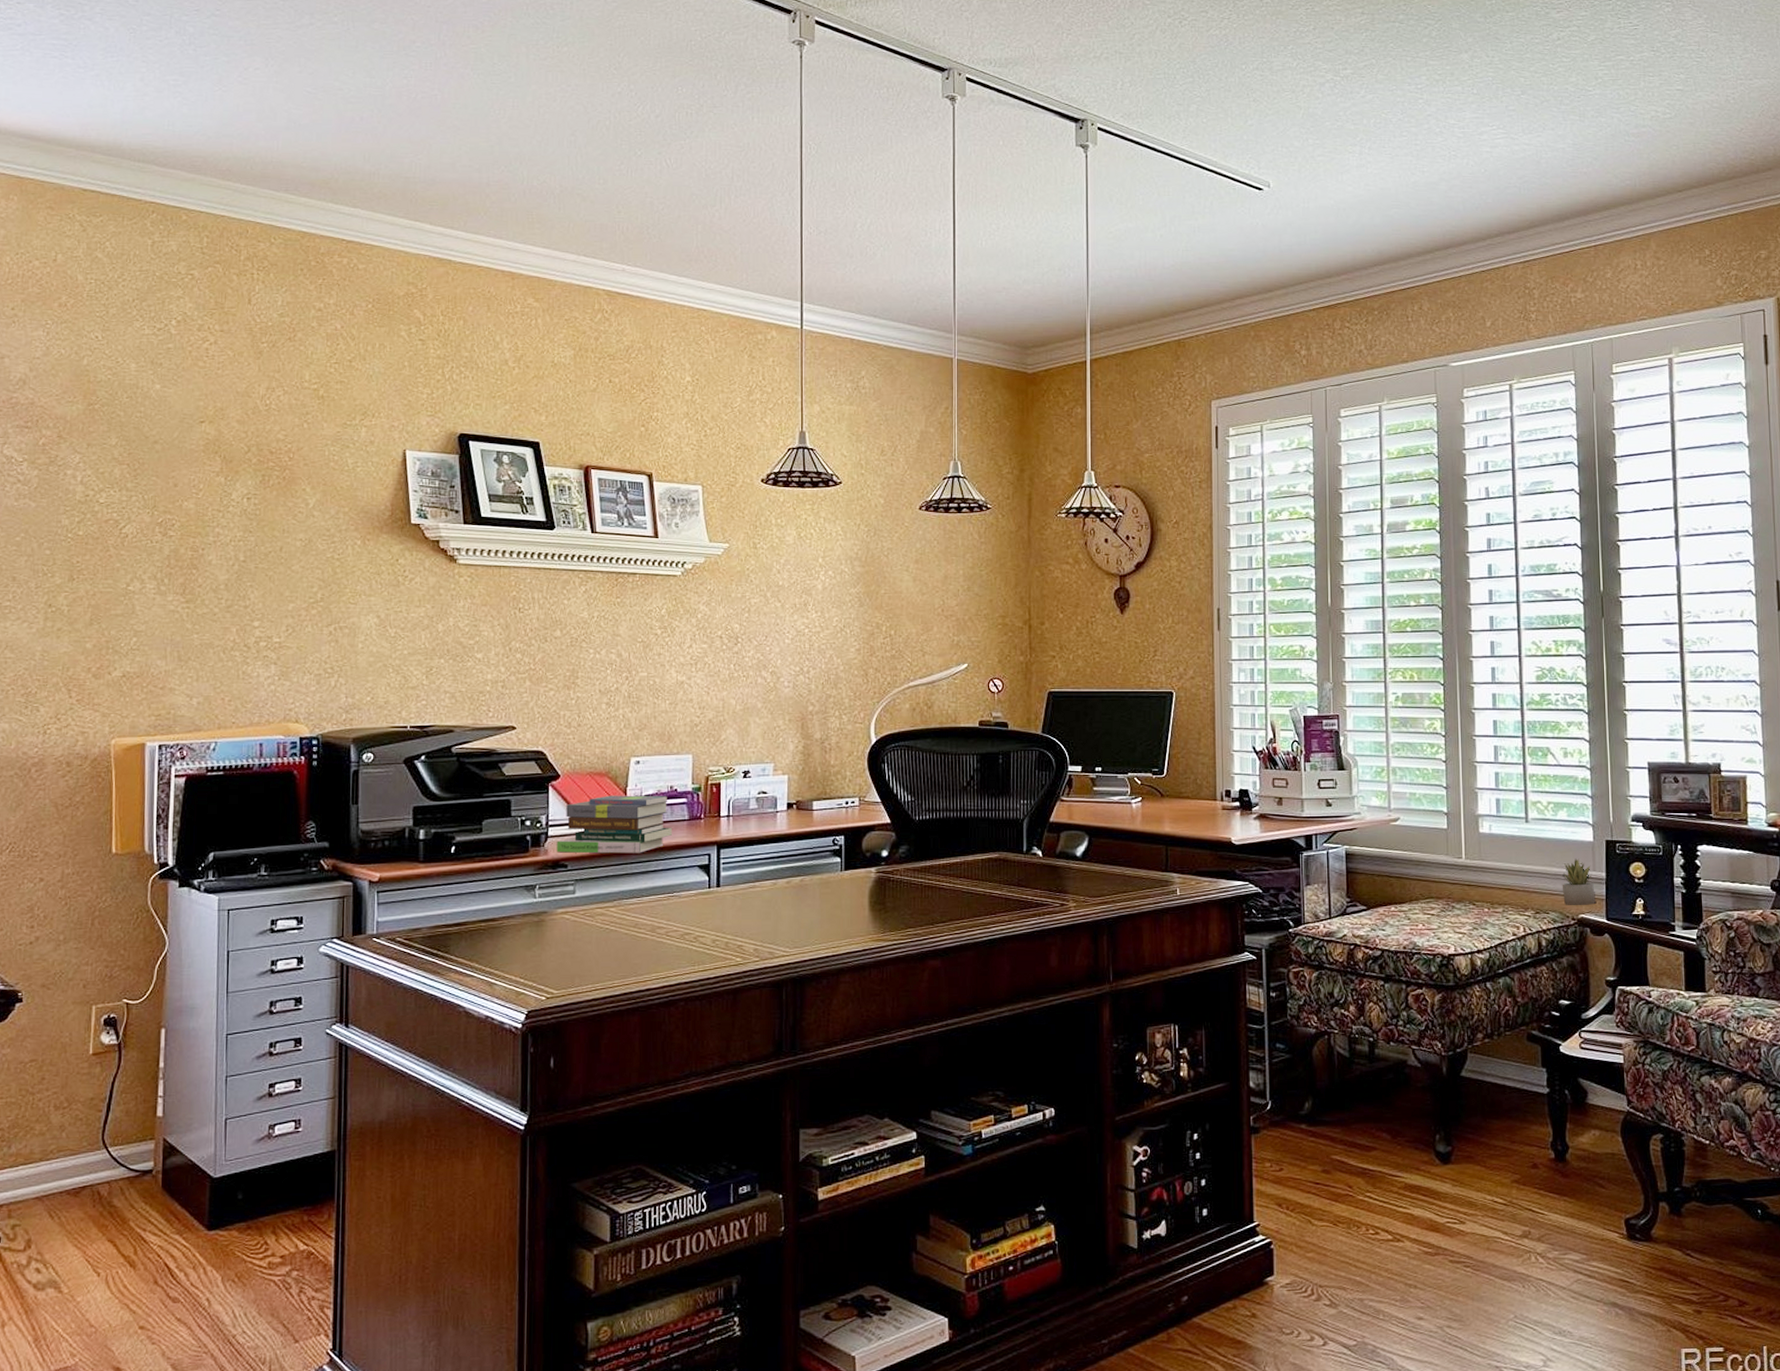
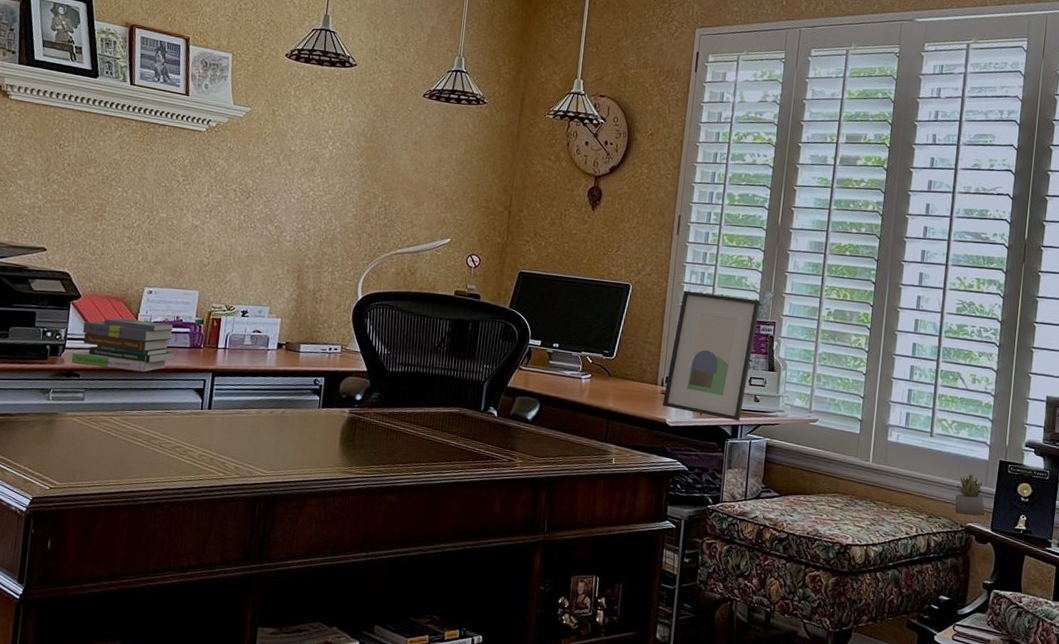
picture frame: none [1225,691,1322,831] -> present [662,290,763,422]

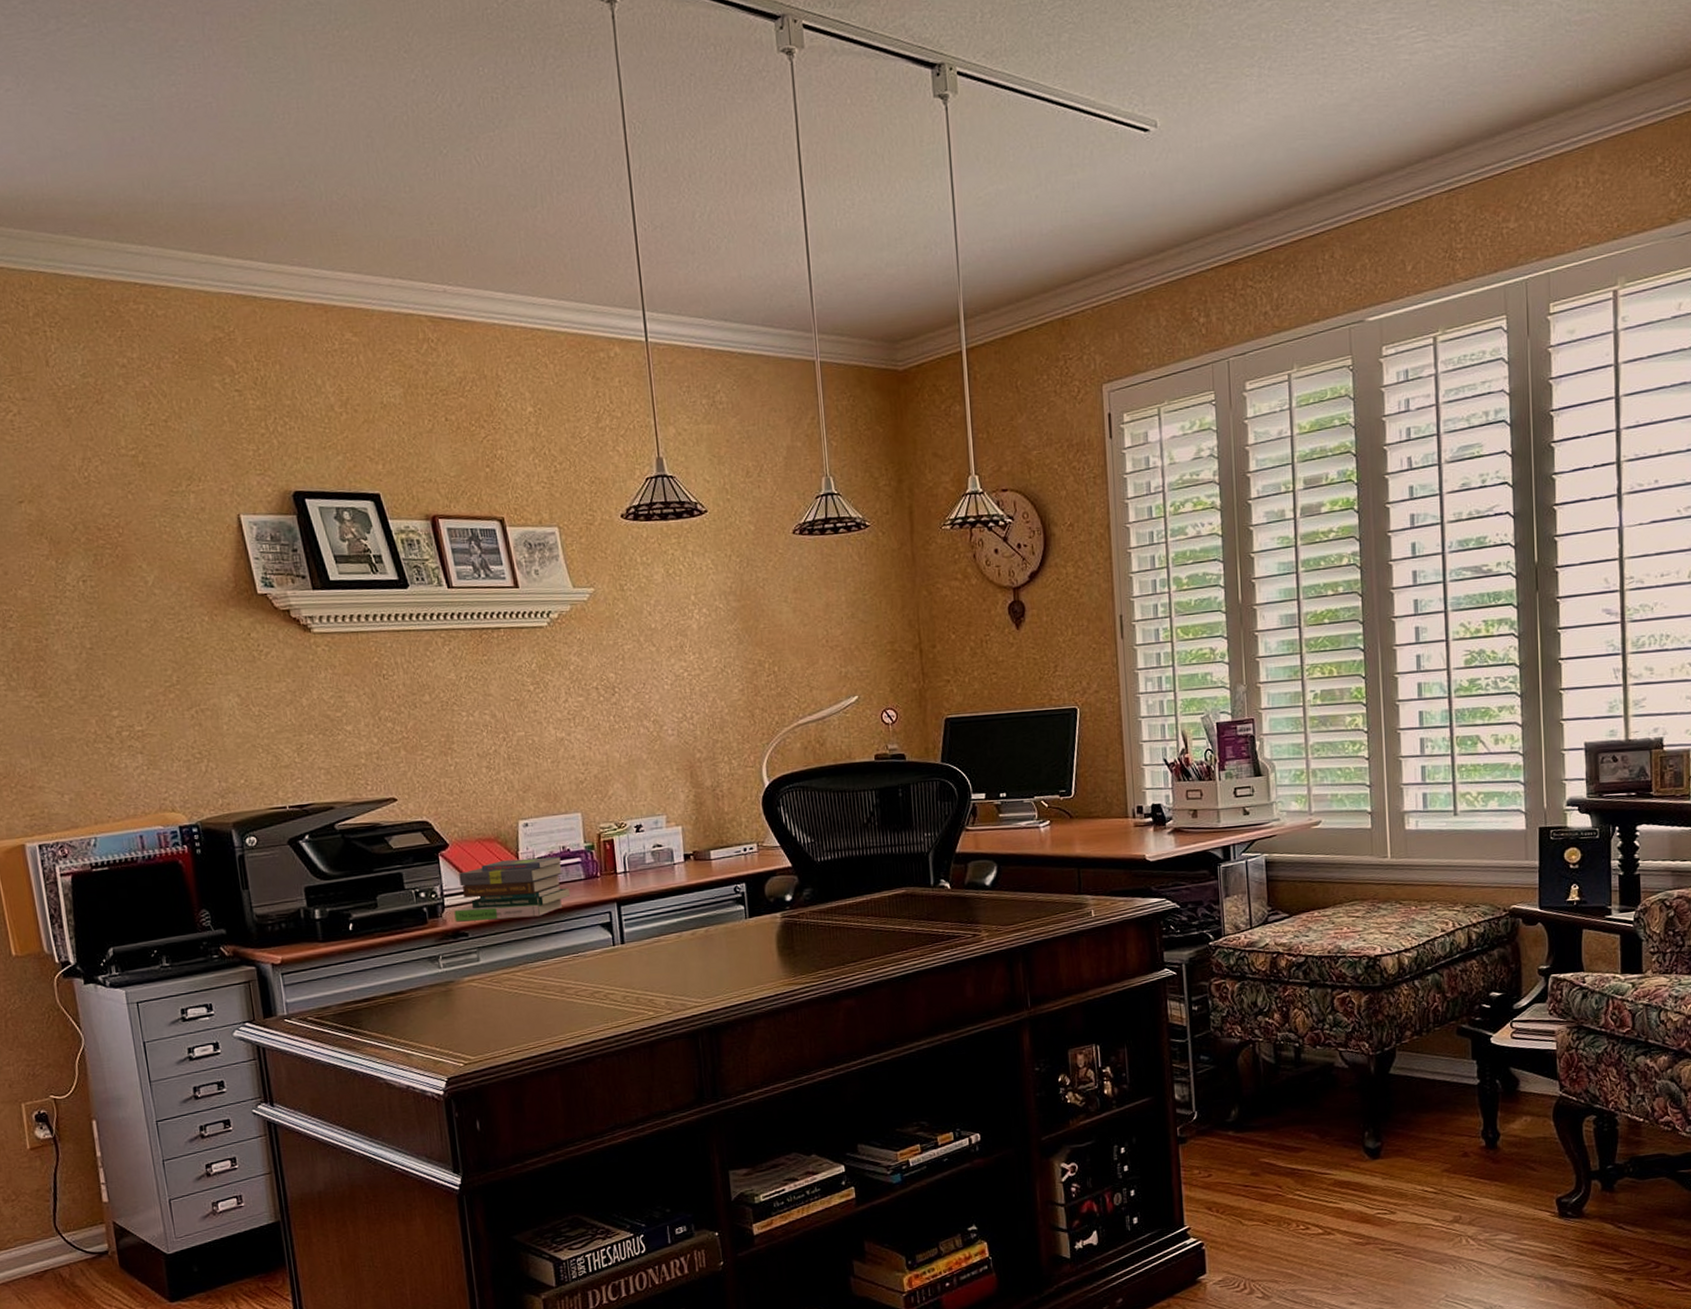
picture frame: present [662,290,763,422] -> none [1137,695,1235,843]
succulent plant: present [955,473,984,516] -> none [1492,848,1528,898]

